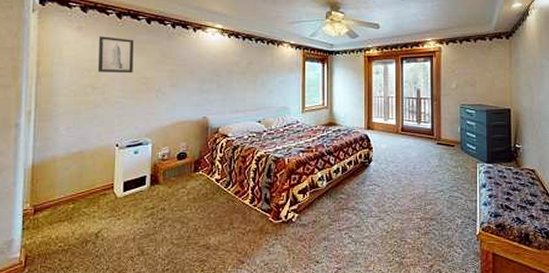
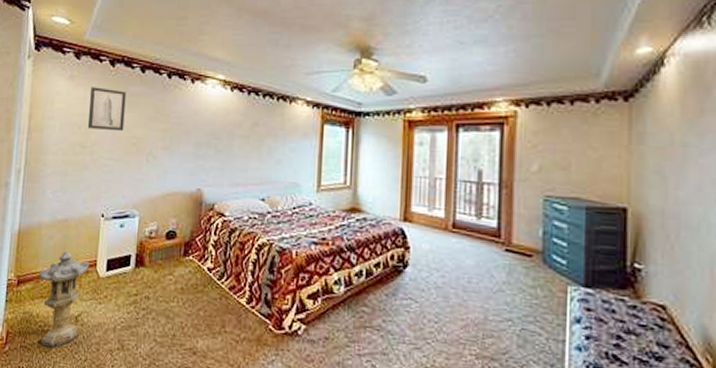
lantern: none [56,178,107,263] -> present [38,250,90,348]

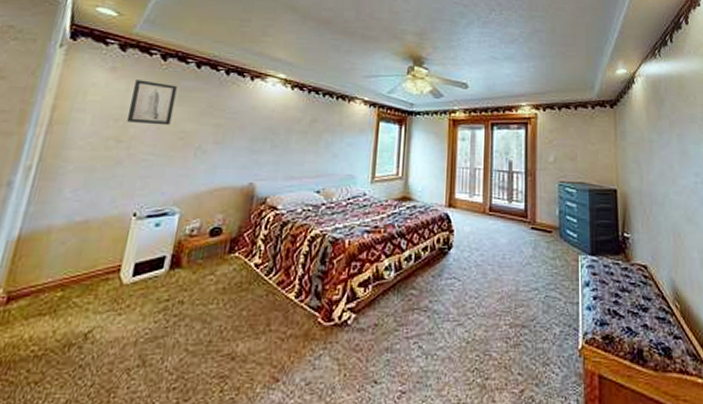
lantern: present [38,250,90,348] -> none [31,256,112,376]

